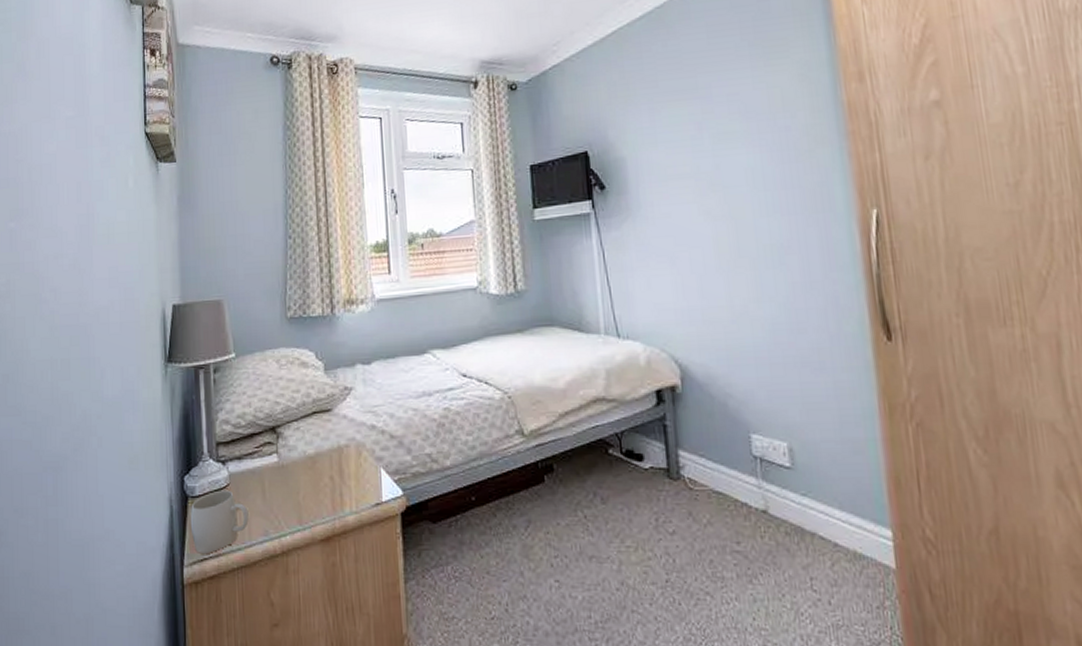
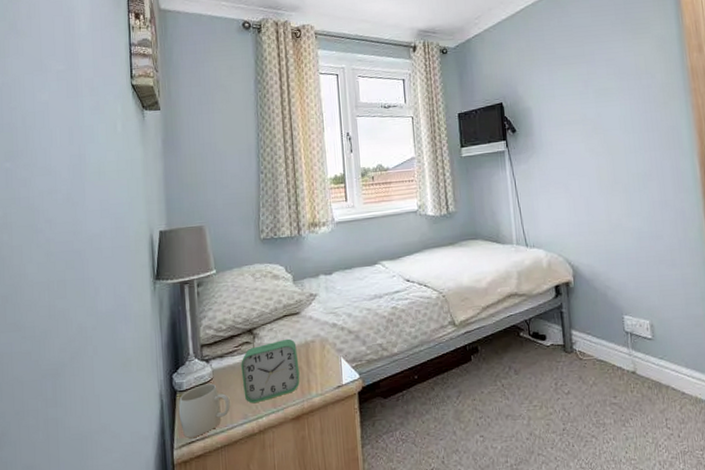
alarm clock: none [262,441,331,518] -> present [241,338,300,404]

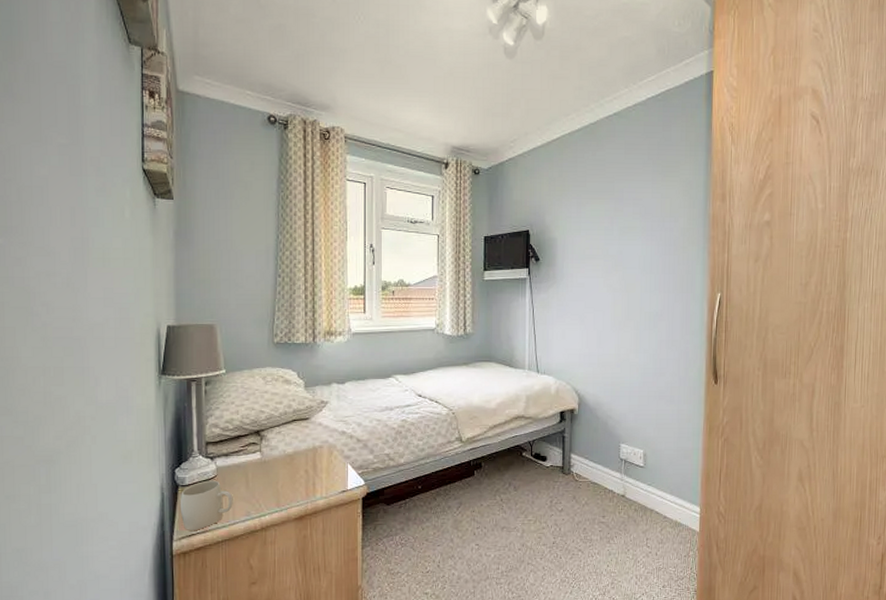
alarm clock: present [241,338,300,404] -> none [246,442,306,502]

